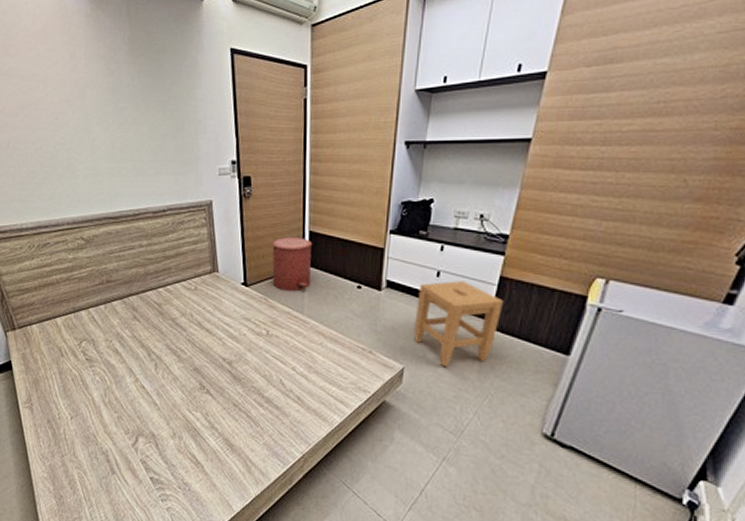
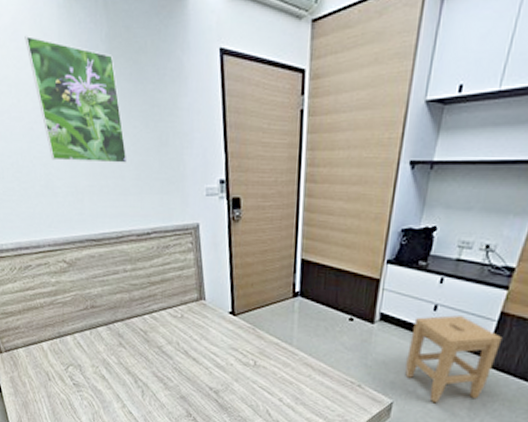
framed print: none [54,39,146,147] -> present [25,35,128,163]
trash can: present [272,237,313,291] -> none [261,265,305,322]

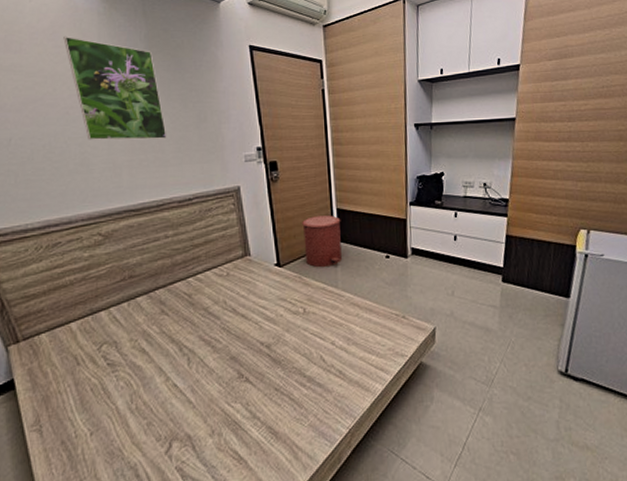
trash can: none [261,265,305,322] -> present [302,215,342,267]
stool: present [405,315,503,404] -> none [440,242,512,323]

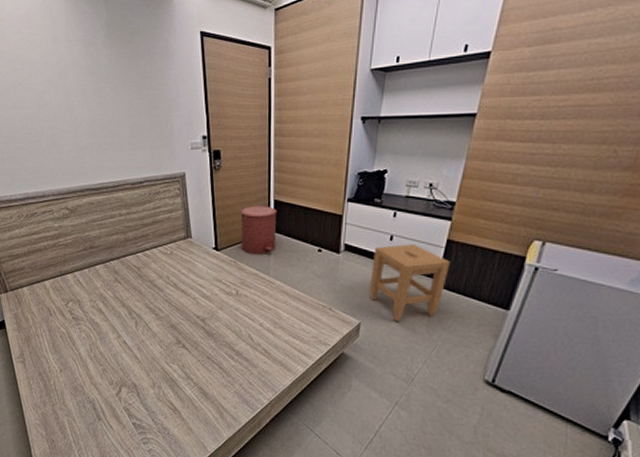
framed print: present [63,36,167,140] -> none [37,23,123,124]
stool: none [440,242,512,323] -> present [370,244,451,322]

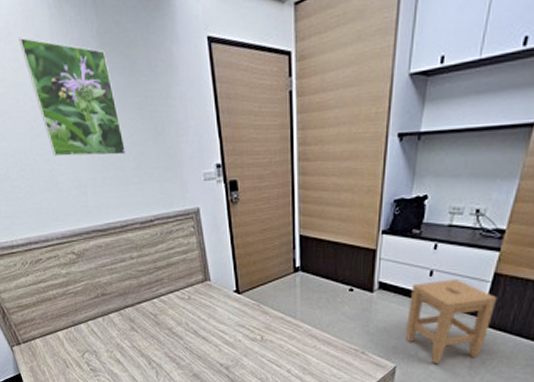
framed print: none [37,23,123,124] -> present [18,37,126,157]
trash can: present [240,206,278,254] -> none [262,242,304,296]

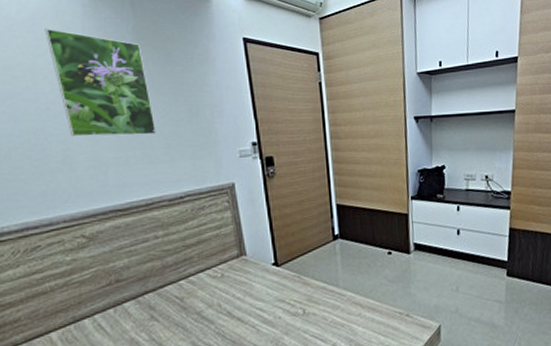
stool: present [406,280,497,365] -> none [443,236,516,319]

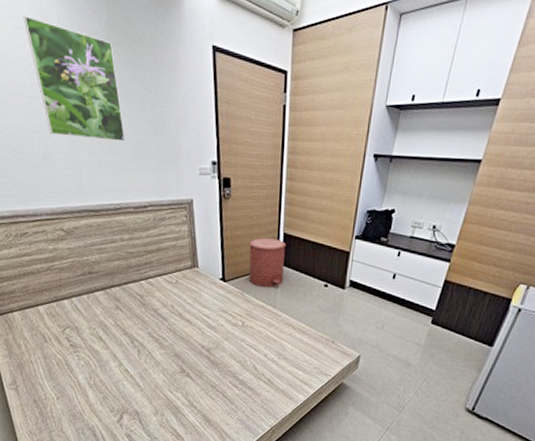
trash can: none [300,211,342,266] -> present [249,238,287,287]

